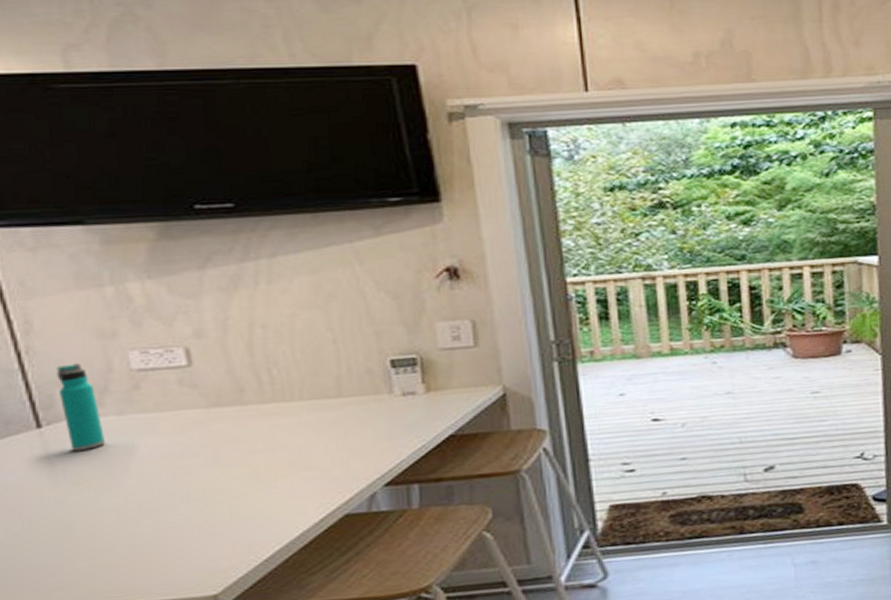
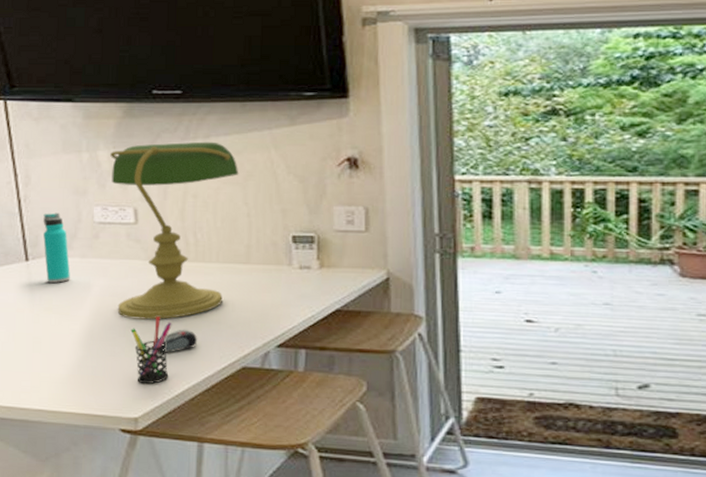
desk lamp: none [144,261,318,480] -> present [110,141,239,320]
pen holder: none [196,472,253,555] -> present [130,316,172,385]
computer mouse: none [226,481,286,514] -> present [151,329,198,353]

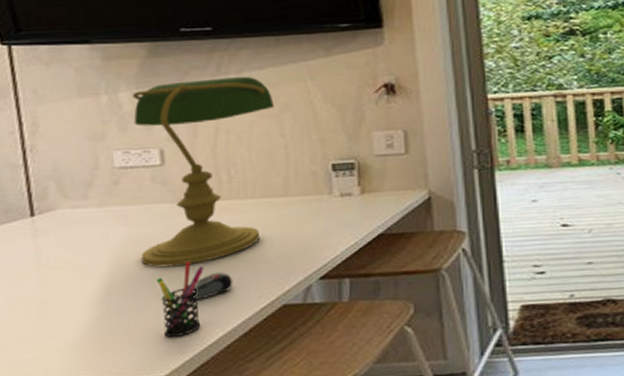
water bottle: present [42,212,70,283] -> none [52,160,85,238]

